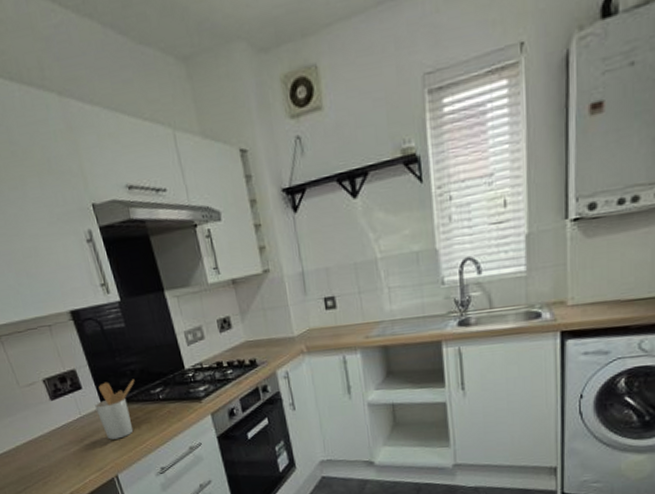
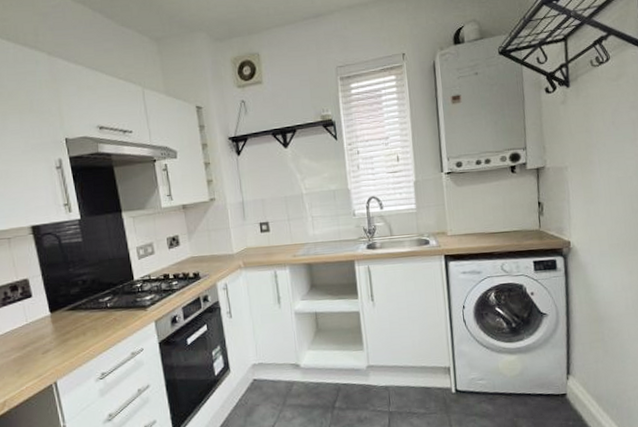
utensil holder: present [95,379,135,440] -> none [43,288,85,346]

